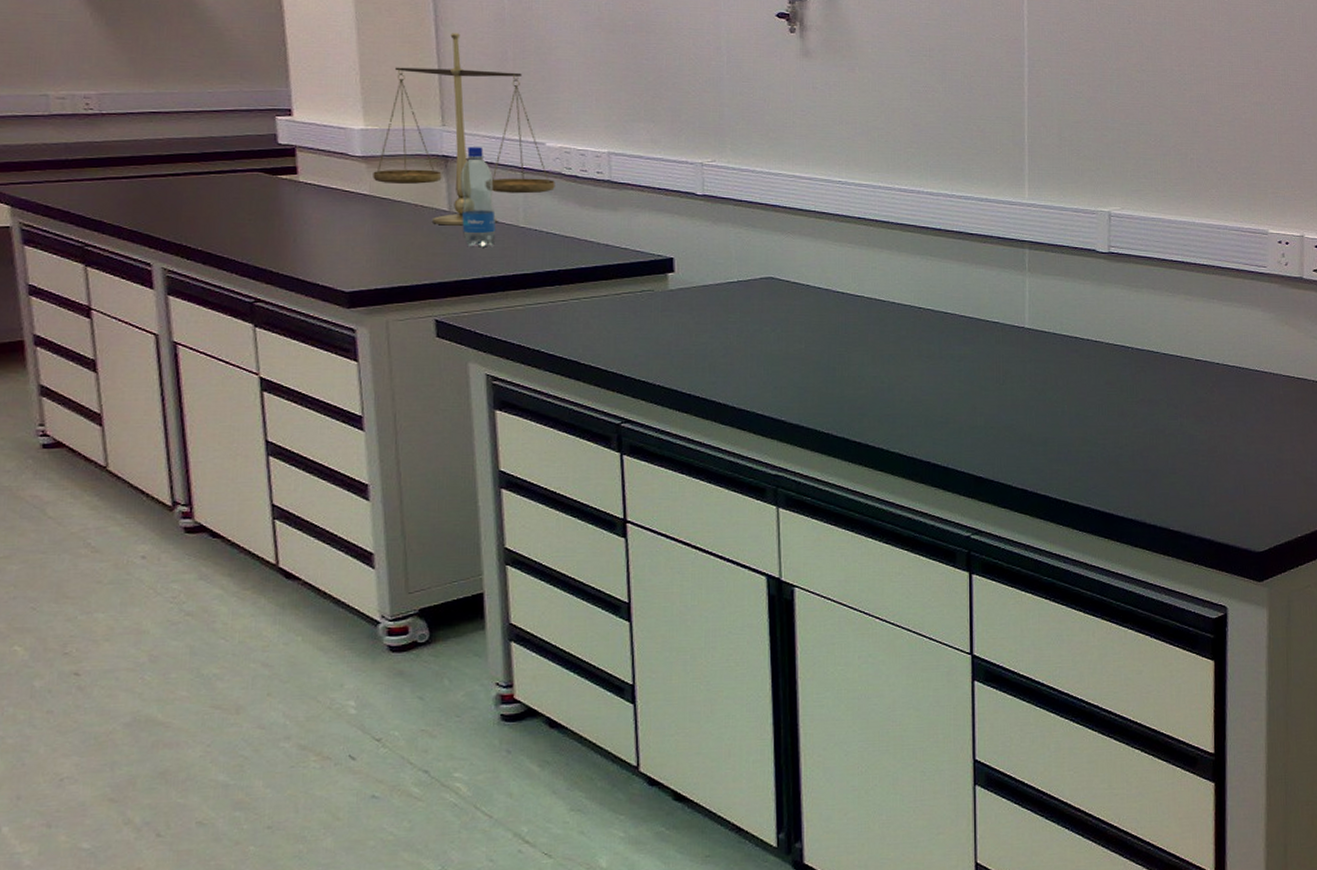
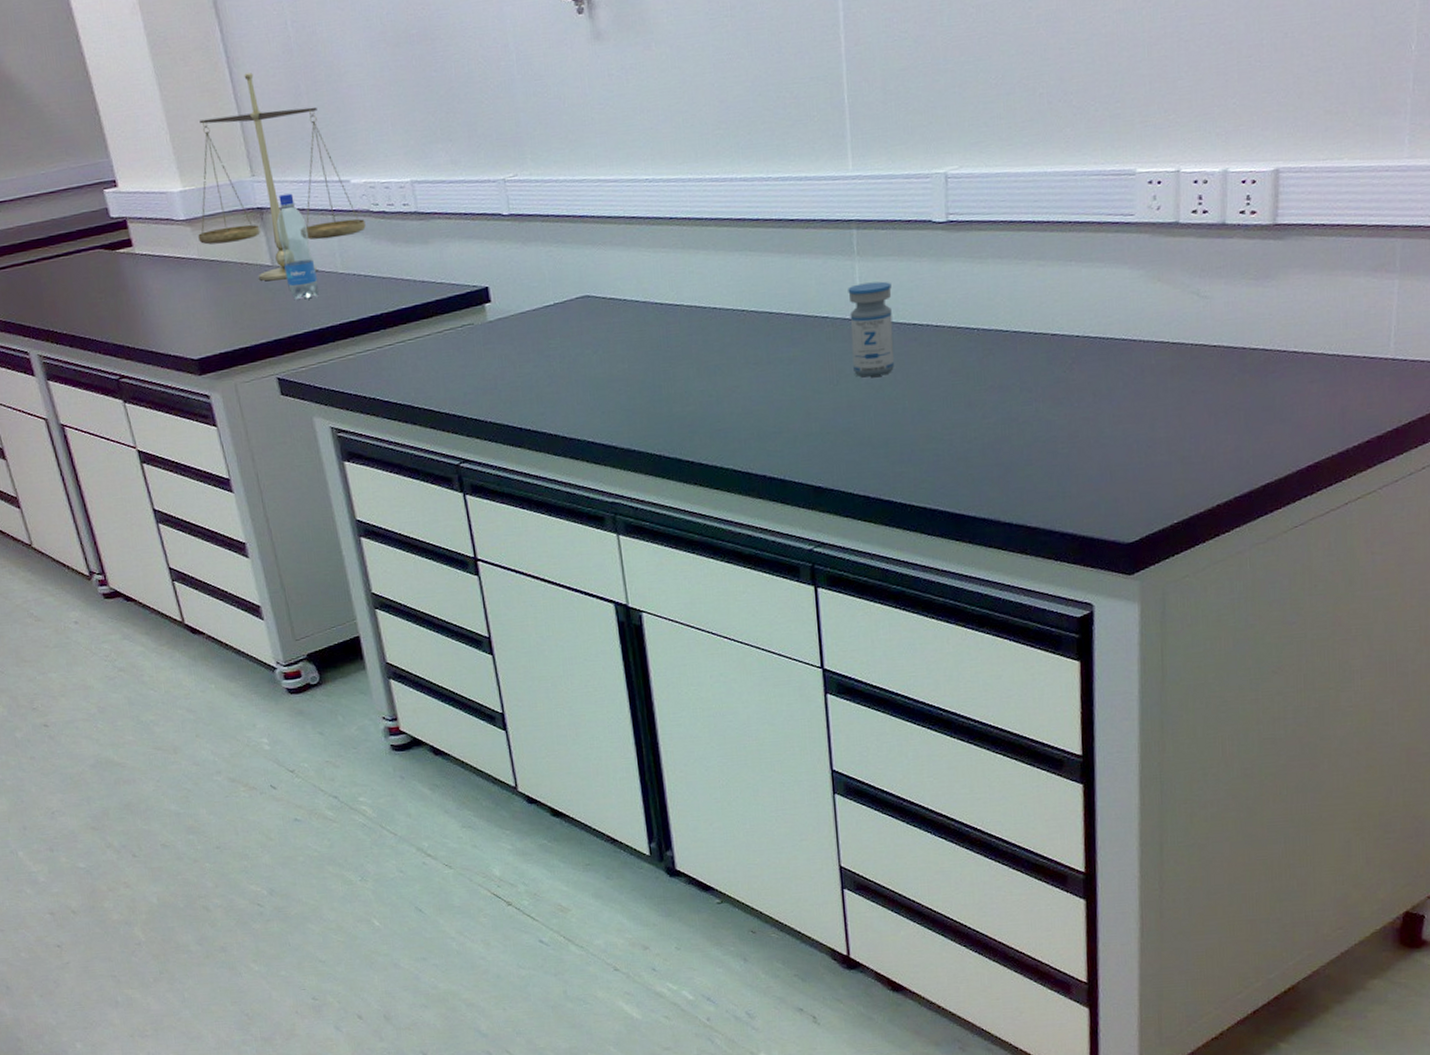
medicine bottle: none [1018,296,1057,380] -> present [848,281,894,378]

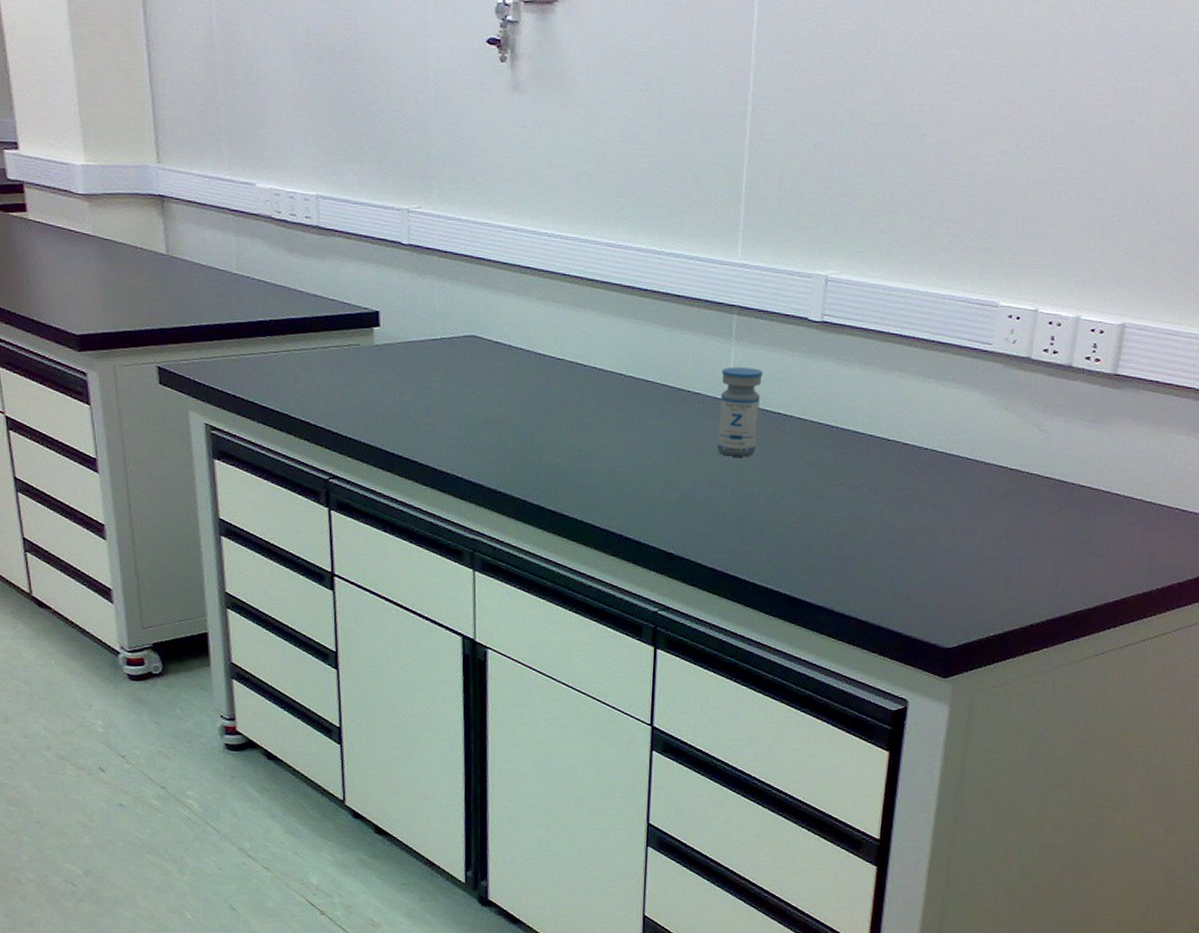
balance scale: present [198,73,366,281] -> none [95,60,266,270]
bottle: present [276,193,319,301] -> none [176,186,211,294]

